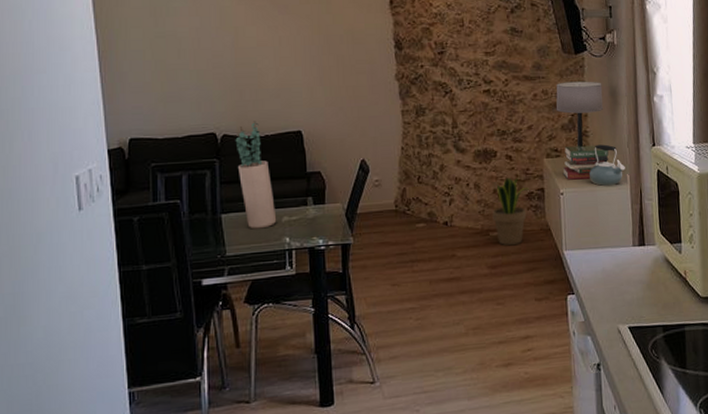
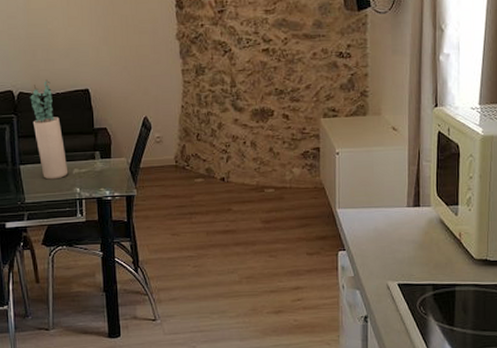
potted plant: present [492,177,529,246] -> none [268,136,305,203]
table lamp: present [556,81,604,147] -> none [335,39,385,107]
books: present [563,145,609,180] -> none [339,105,388,140]
kettle: present [588,144,625,187] -> none [365,104,404,147]

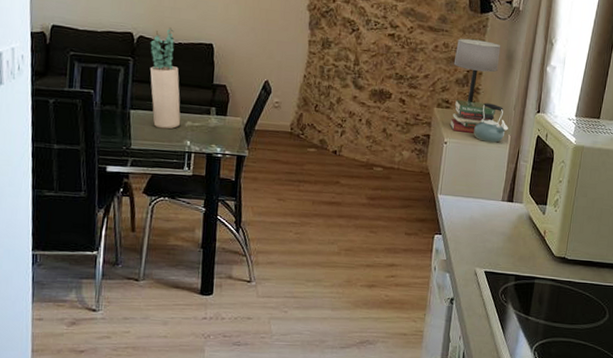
table lamp: none [335,39,385,107] -> present [453,38,501,102]
books: none [339,105,388,140] -> present [449,99,496,133]
kettle: none [365,104,404,147] -> present [473,103,508,144]

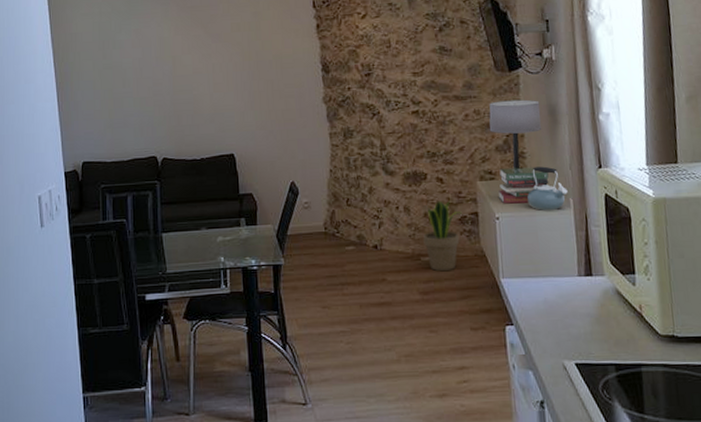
vase: present [150,27,181,130] -> none [174,144,213,248]
potted plant: none [378,119,416,183] -> present [423,200,462,272]

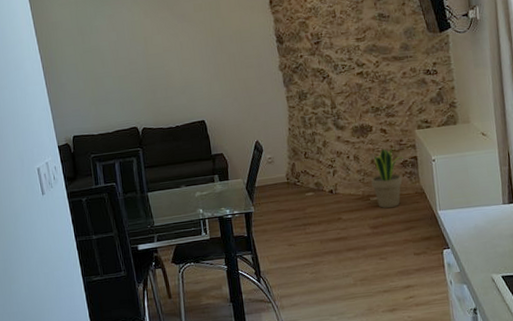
table lamp: present [489,99,542,169] -> none [423,56,470,117]
books: present [498,167,549,204] -> none [433,114,476,148]
kettle: present [526,166,568,211] -> none [457,113,493,151]

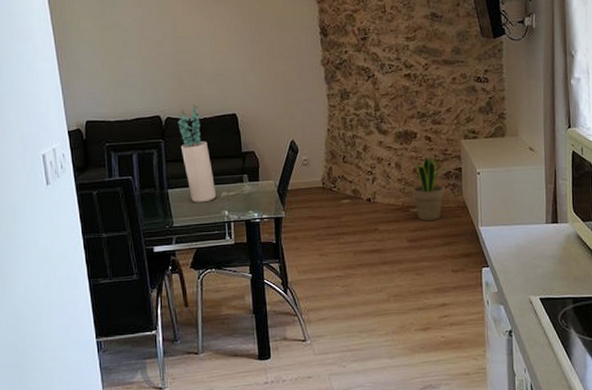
vase: none [153,114,192,204] -> present [178,104,217,203]

